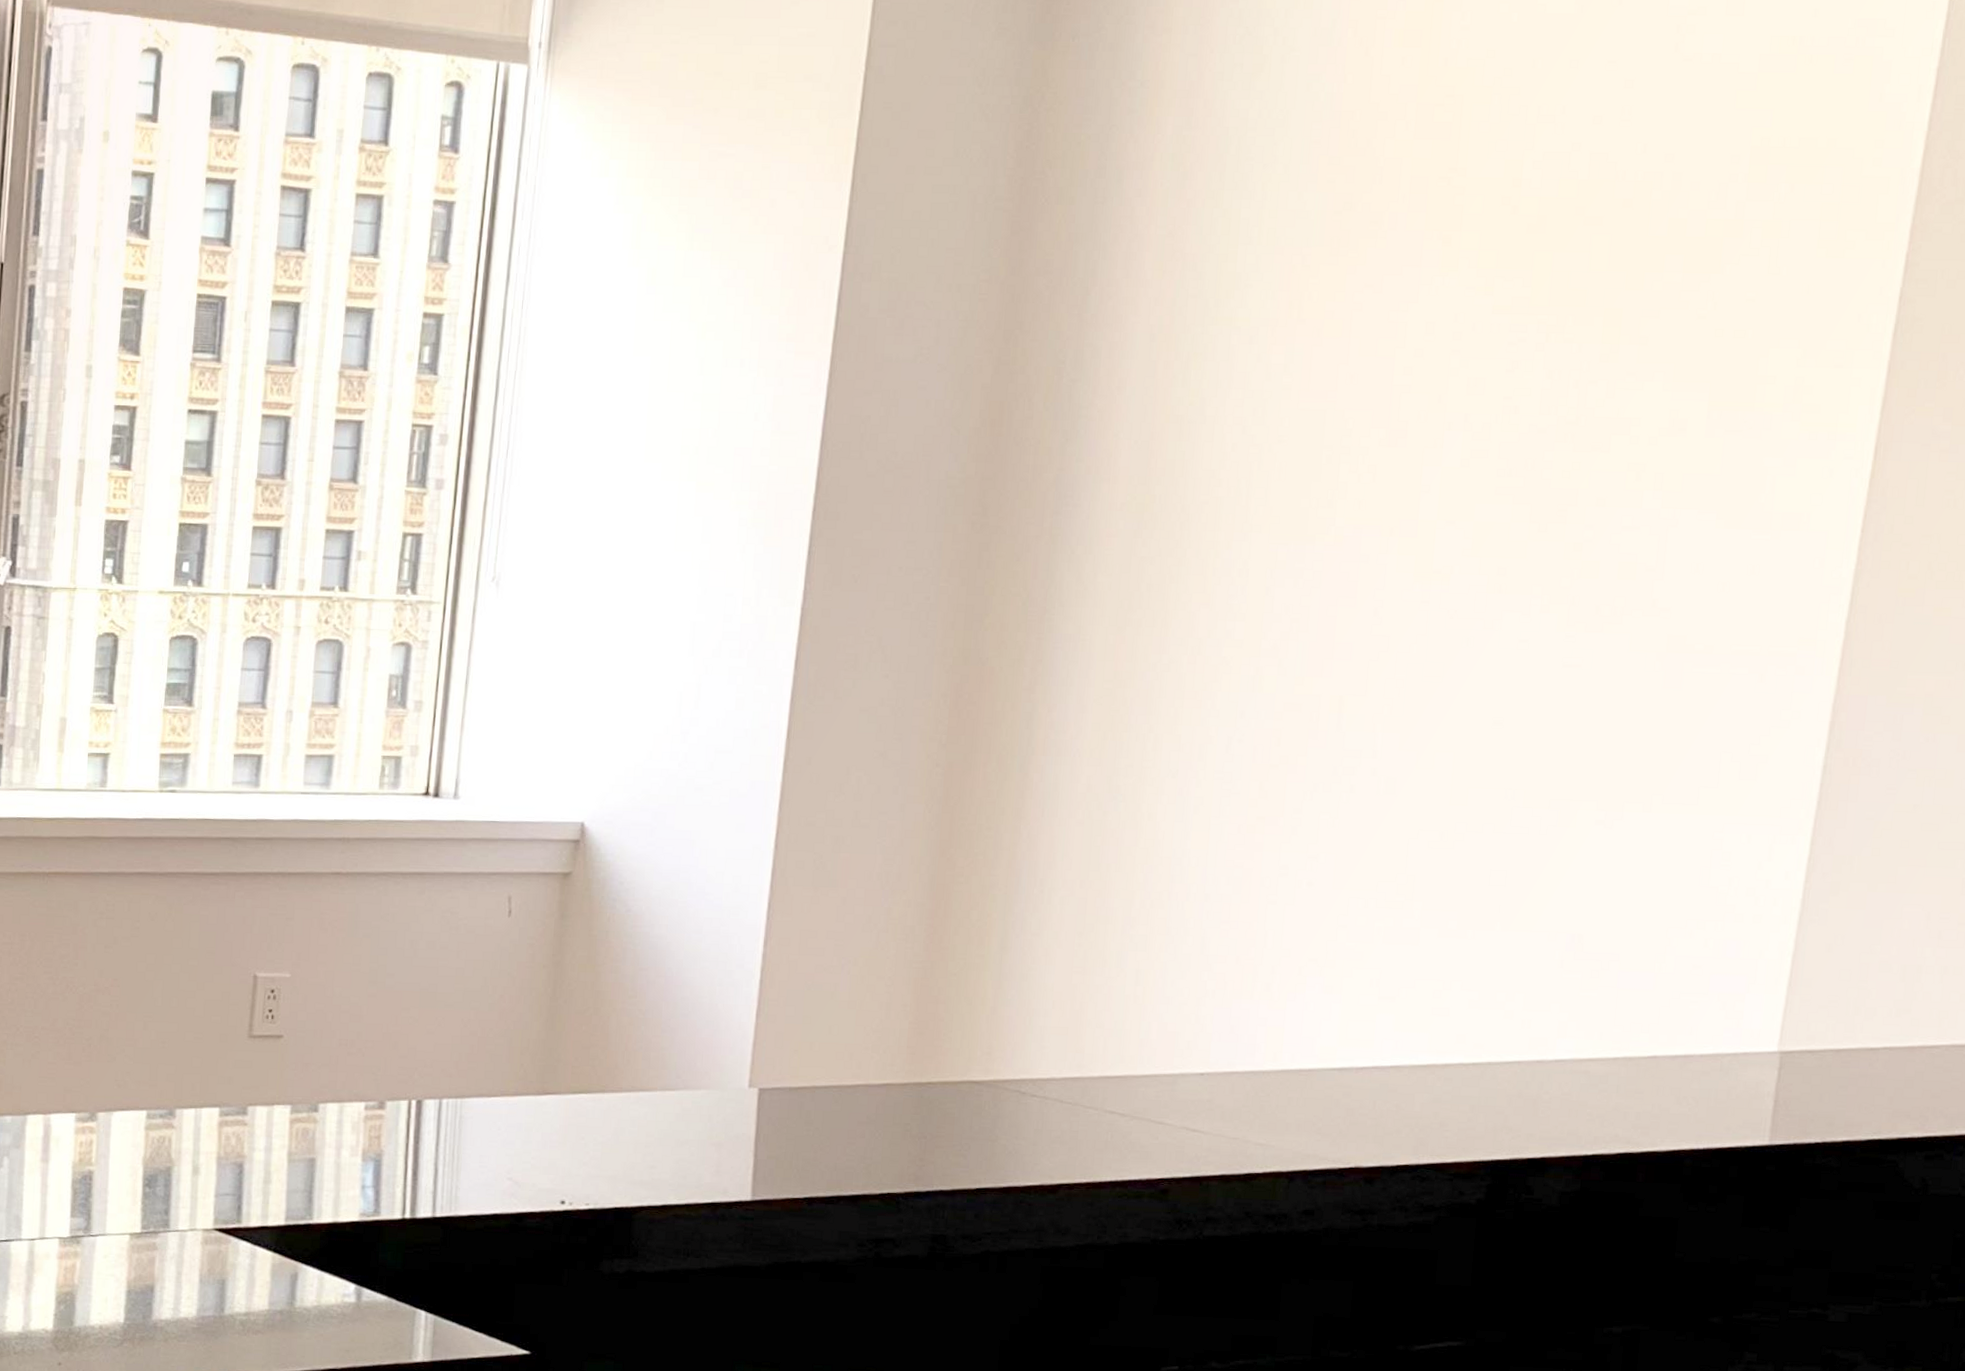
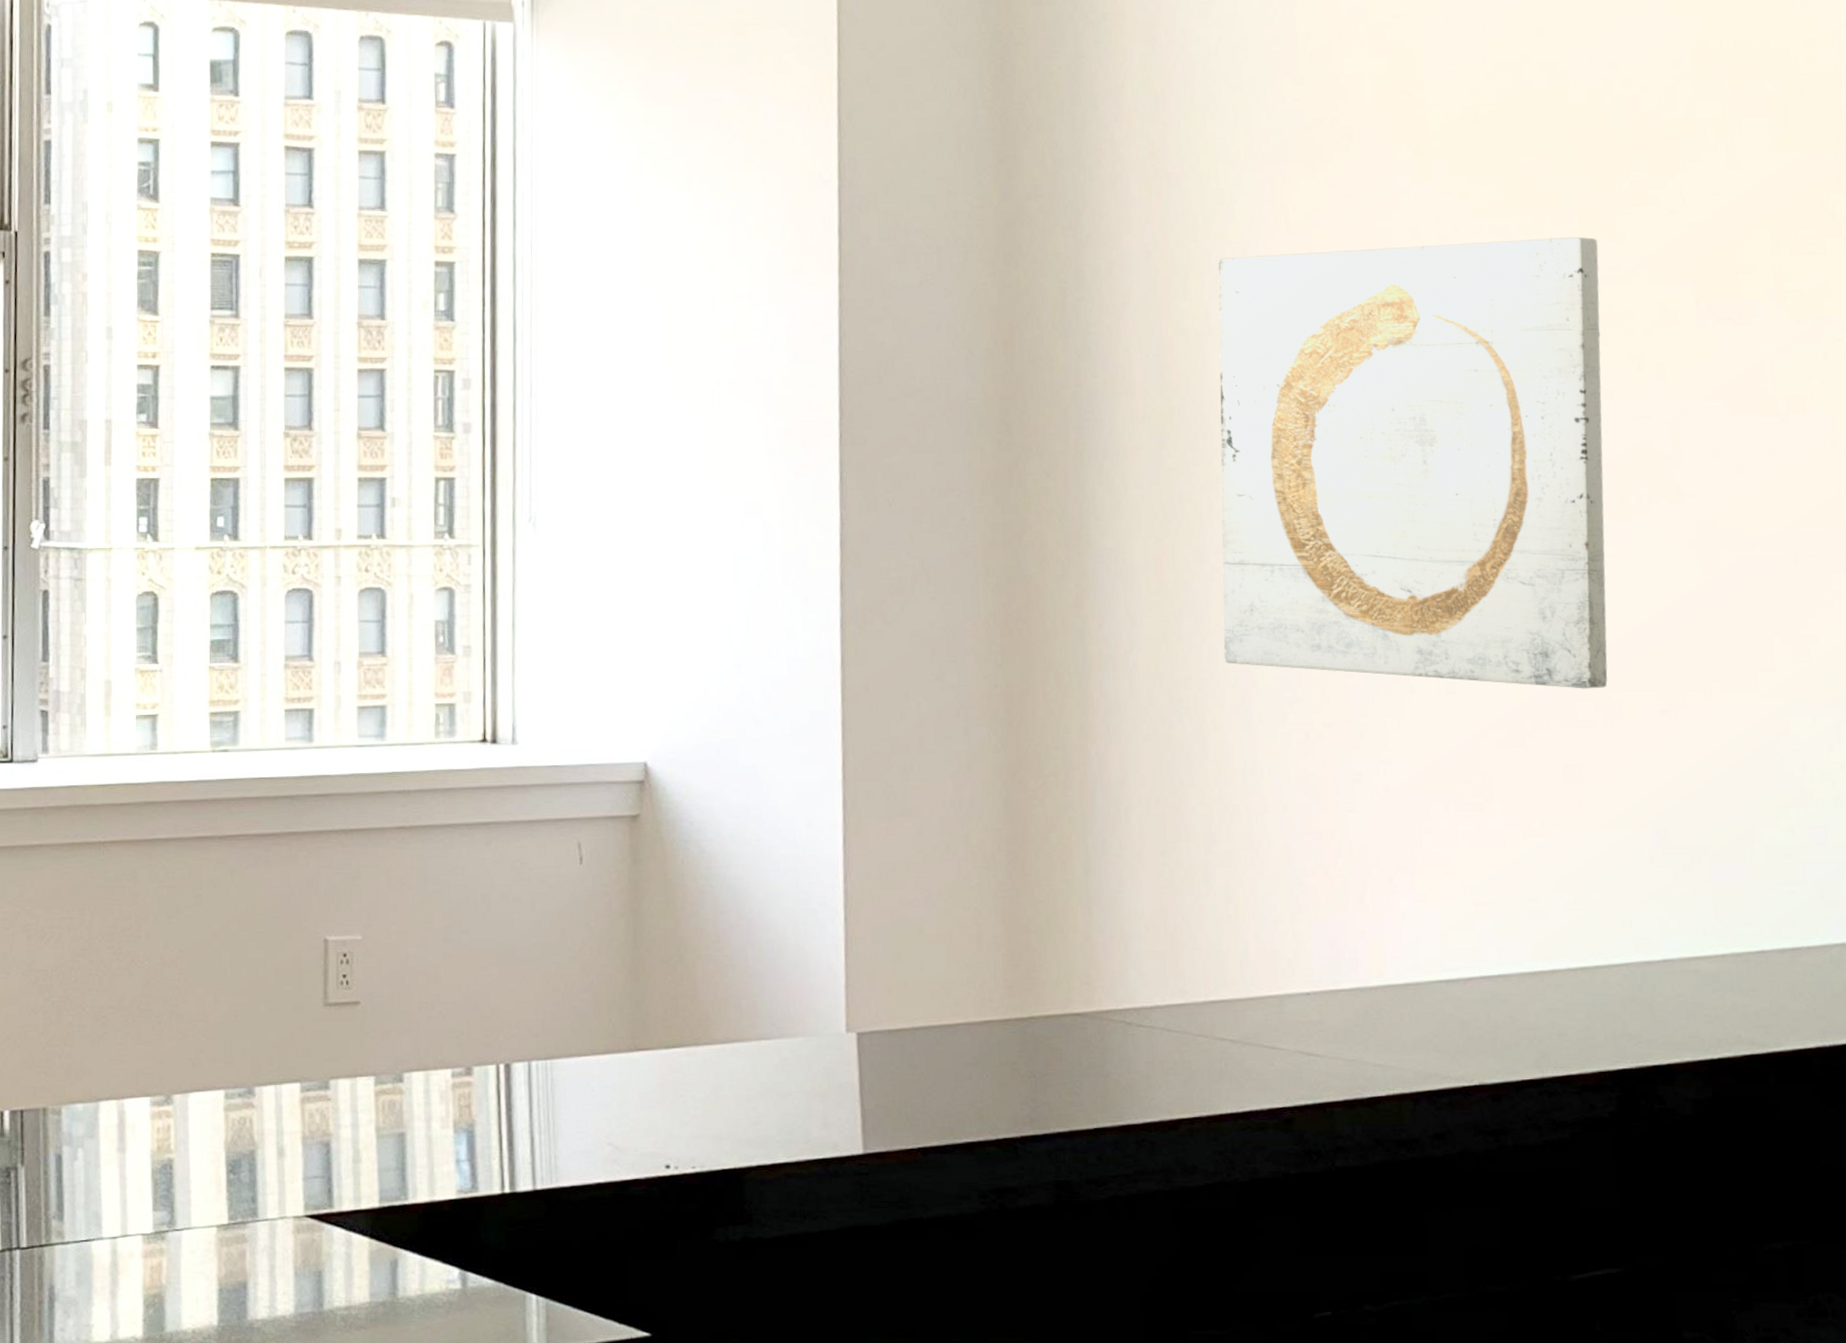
wall art: none [1169,338,1617,797] -> present [1218,236,1608,689]

